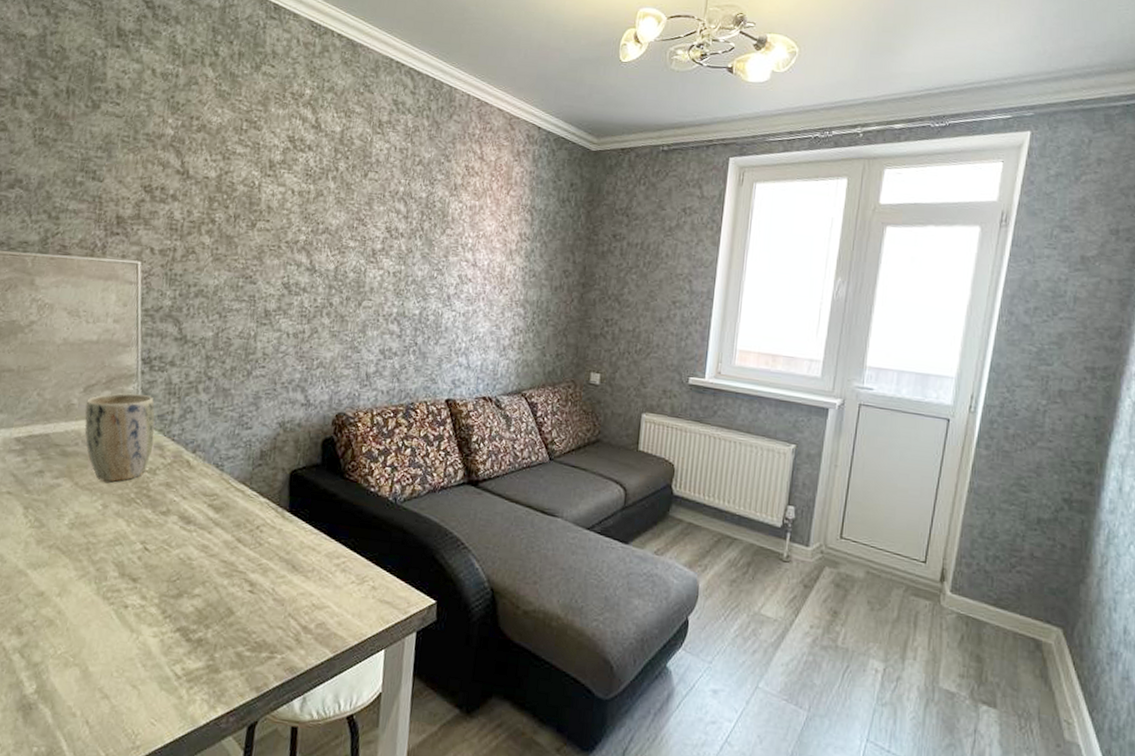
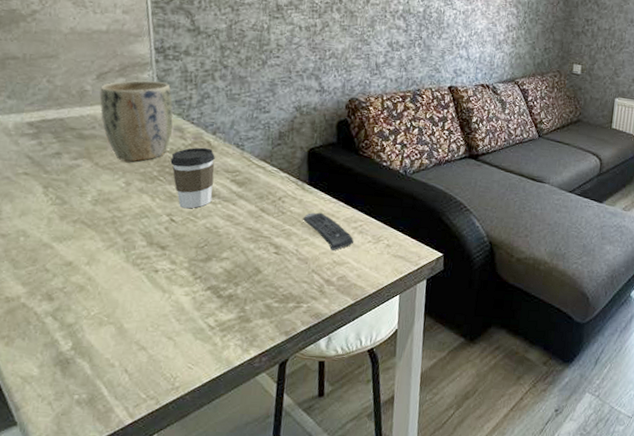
coffee cup: none [148,467,194,536] -> present [170,147,215,209]
remote control: none [280,545,335,592] -> present [302,212,354,251]

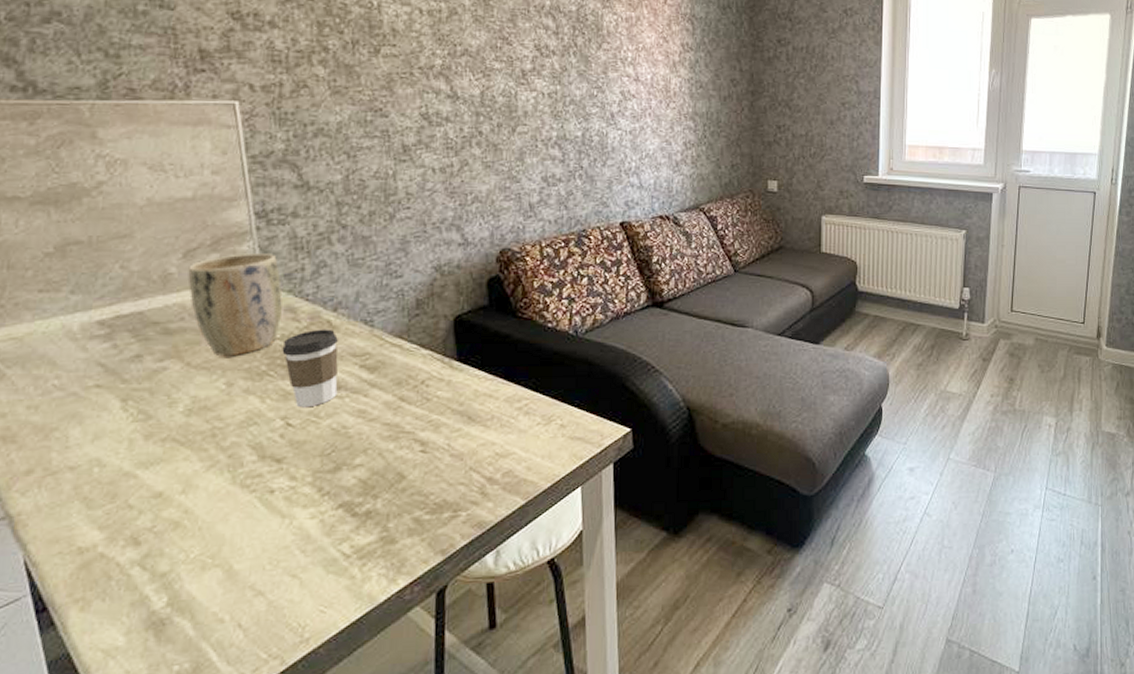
remote control: present [302,212,354,251] -> none [452,394,519,441]

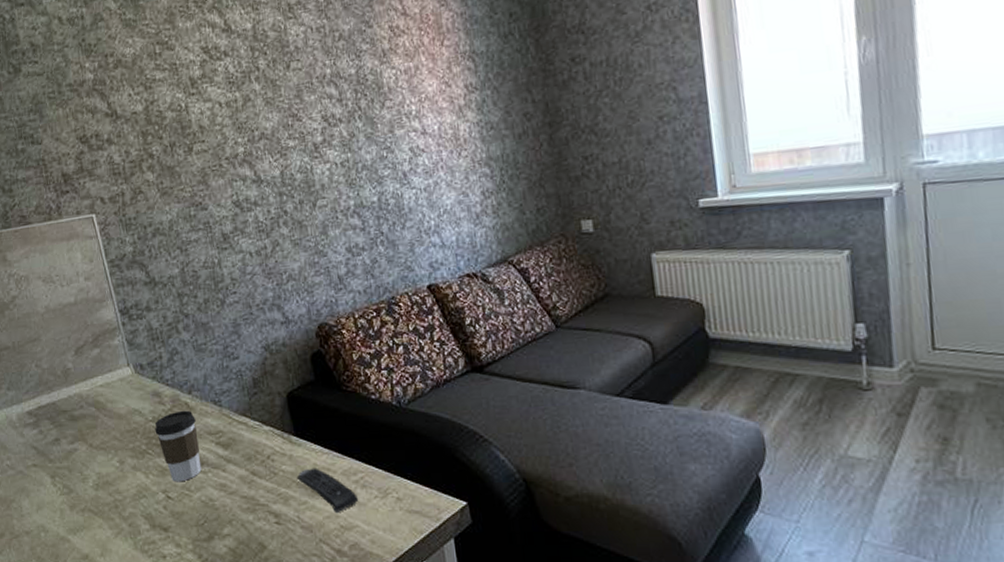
plant pot: present [187,254,282,357] -> none [80,345,151,439]
remote control: none [452,394,519,441] -> present [296,468,358,514]

